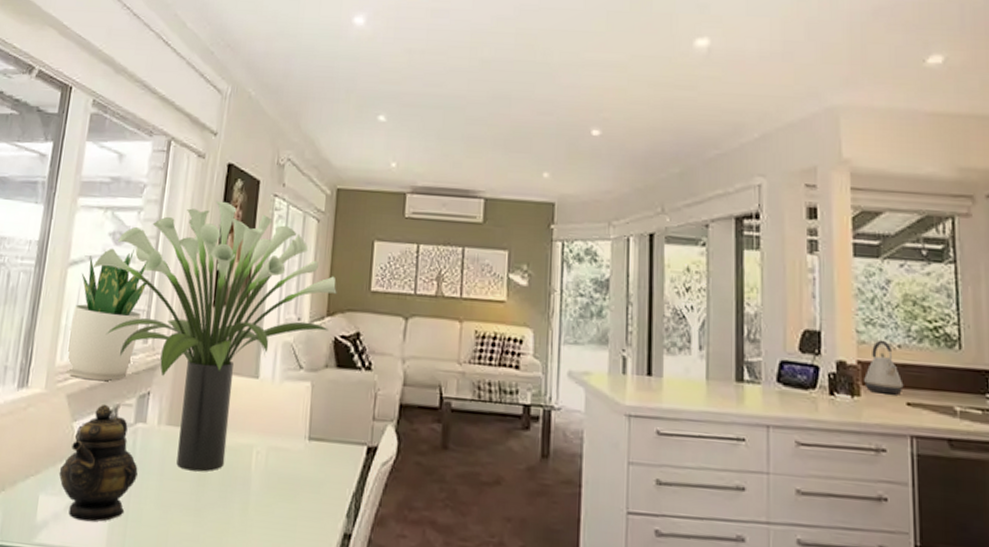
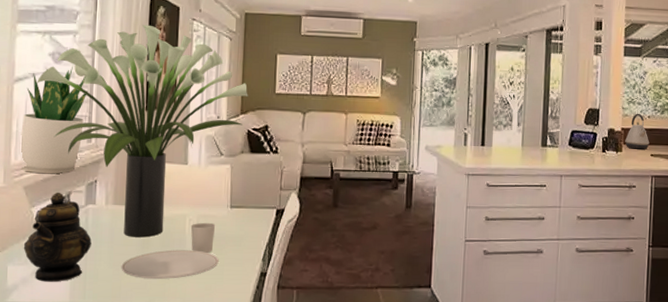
plate: none [170,491,291,532] -> present [121,250,219,279]
cup: none [257,457,288,501] -> present [191,222,215,254]

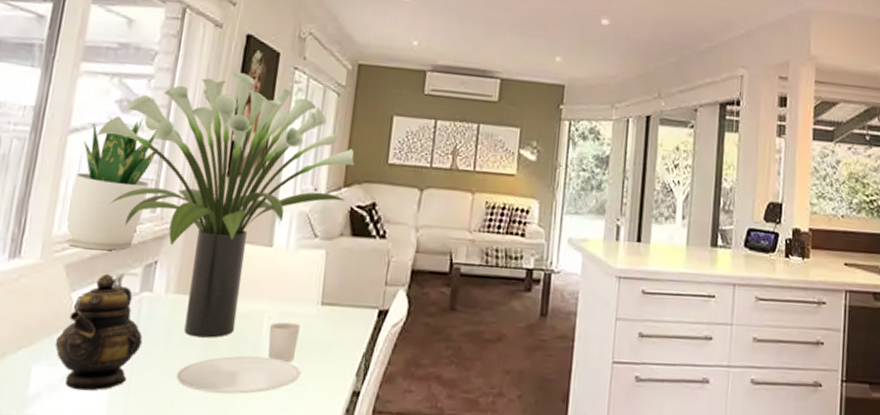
kettle: present [625,113,650,150] -> none [813,211,843,257]

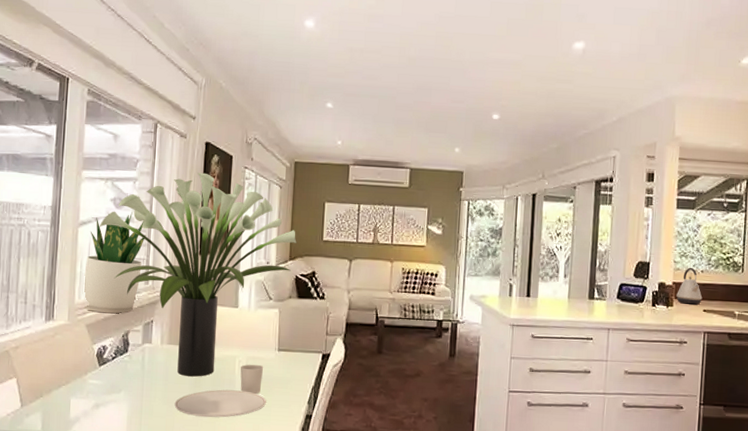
teapot: present [54,273,143,391] -> none [85,330,148,416]
kettle: none [813,211,843,257] -> present [676,267,703,305]

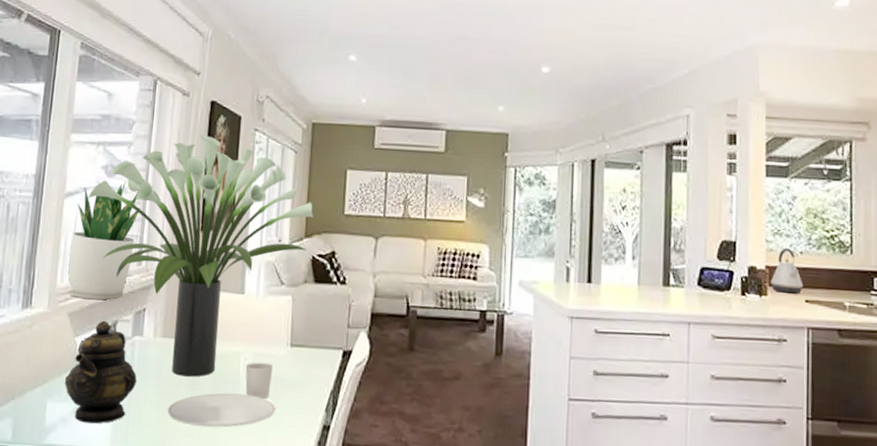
teapot: none [85,330,148,416] -> present [64,320,137,424]

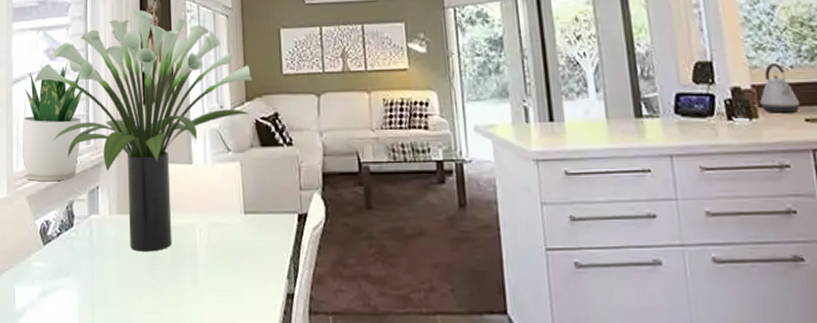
teapot: present [64,320,137,424] -> none [29,201,97,305]
plate: present [167,393,276,428] -> none [130,266,237,302]
cup: present [245,362,272,400] -> none [203,232,229,271]

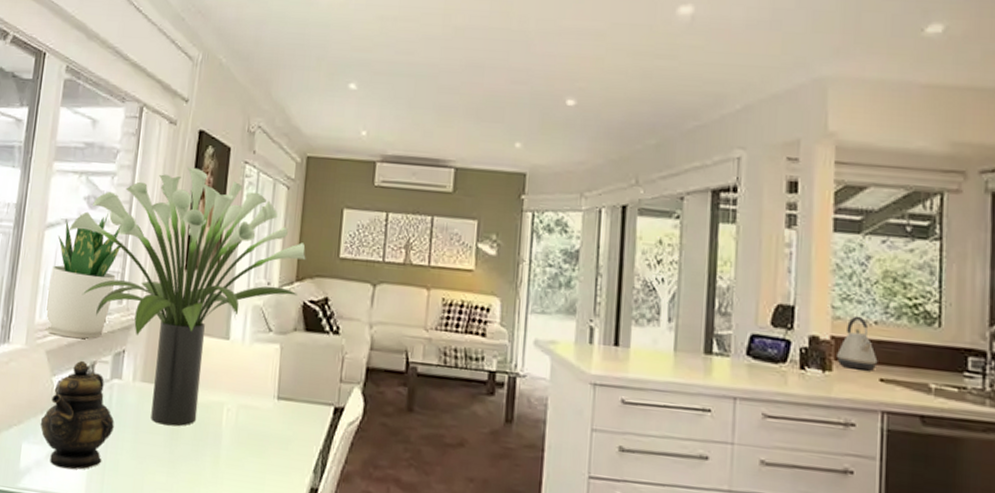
teapot: none [29,201,97,305] -> present [40,360,114,470]

